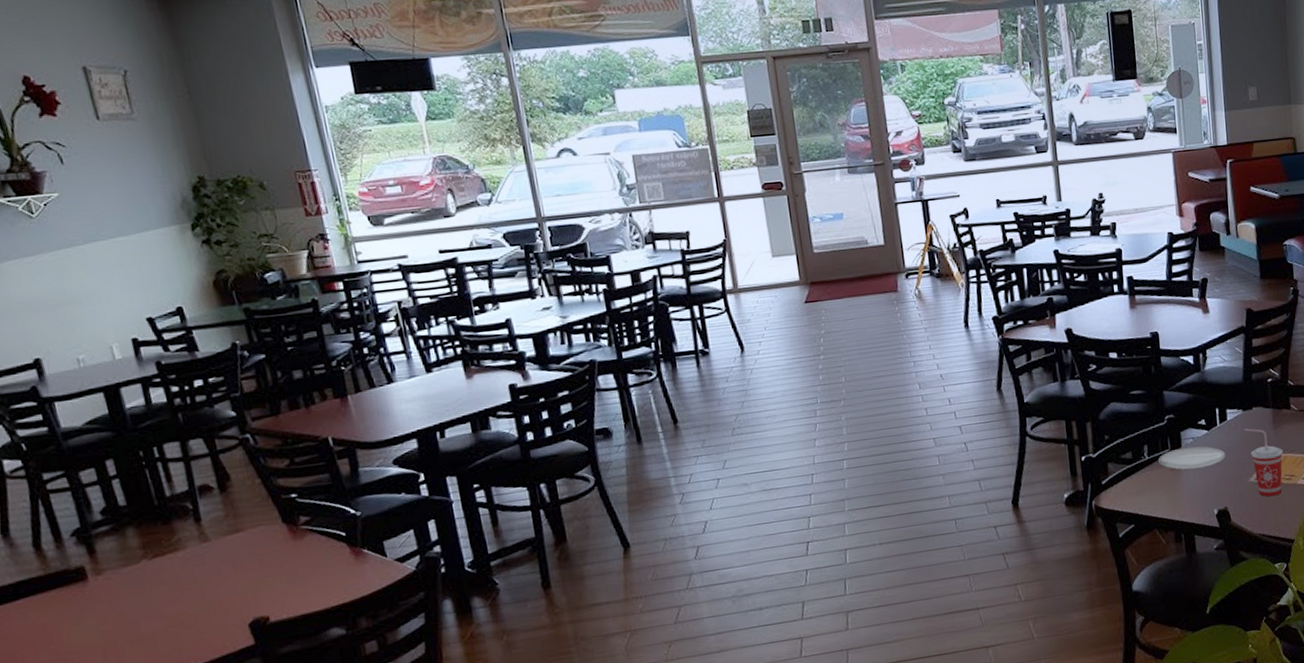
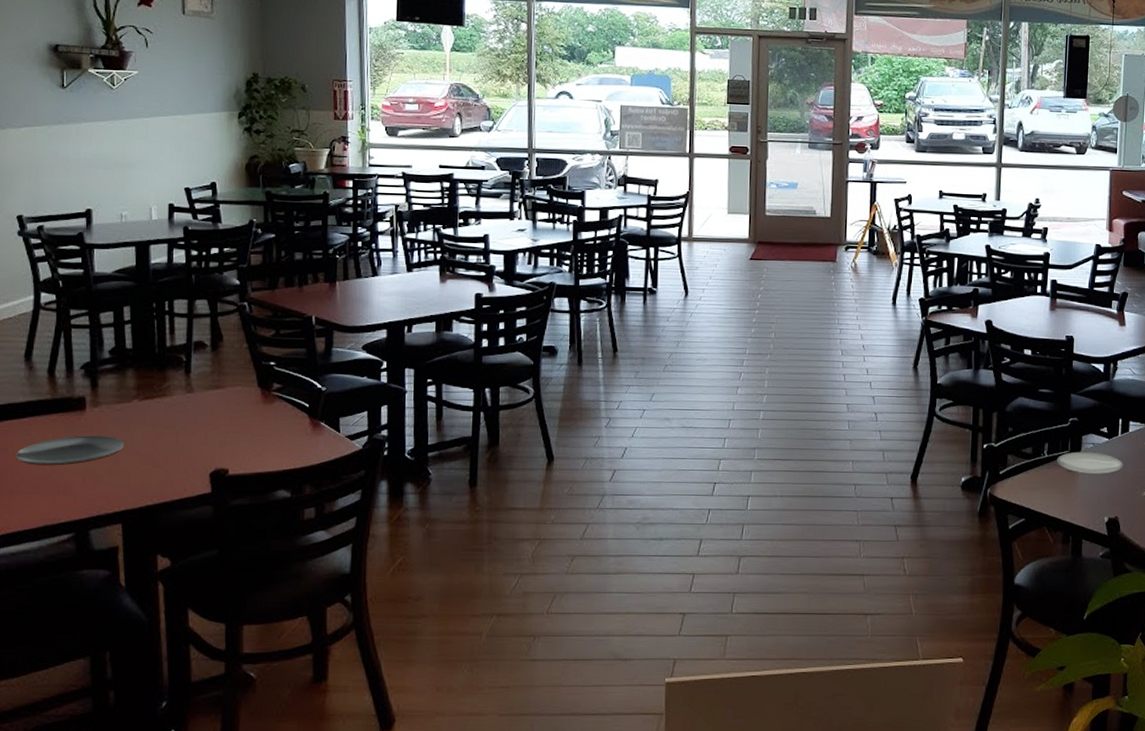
plate: none [16,603,144,650] -> present [15,435,125,466]

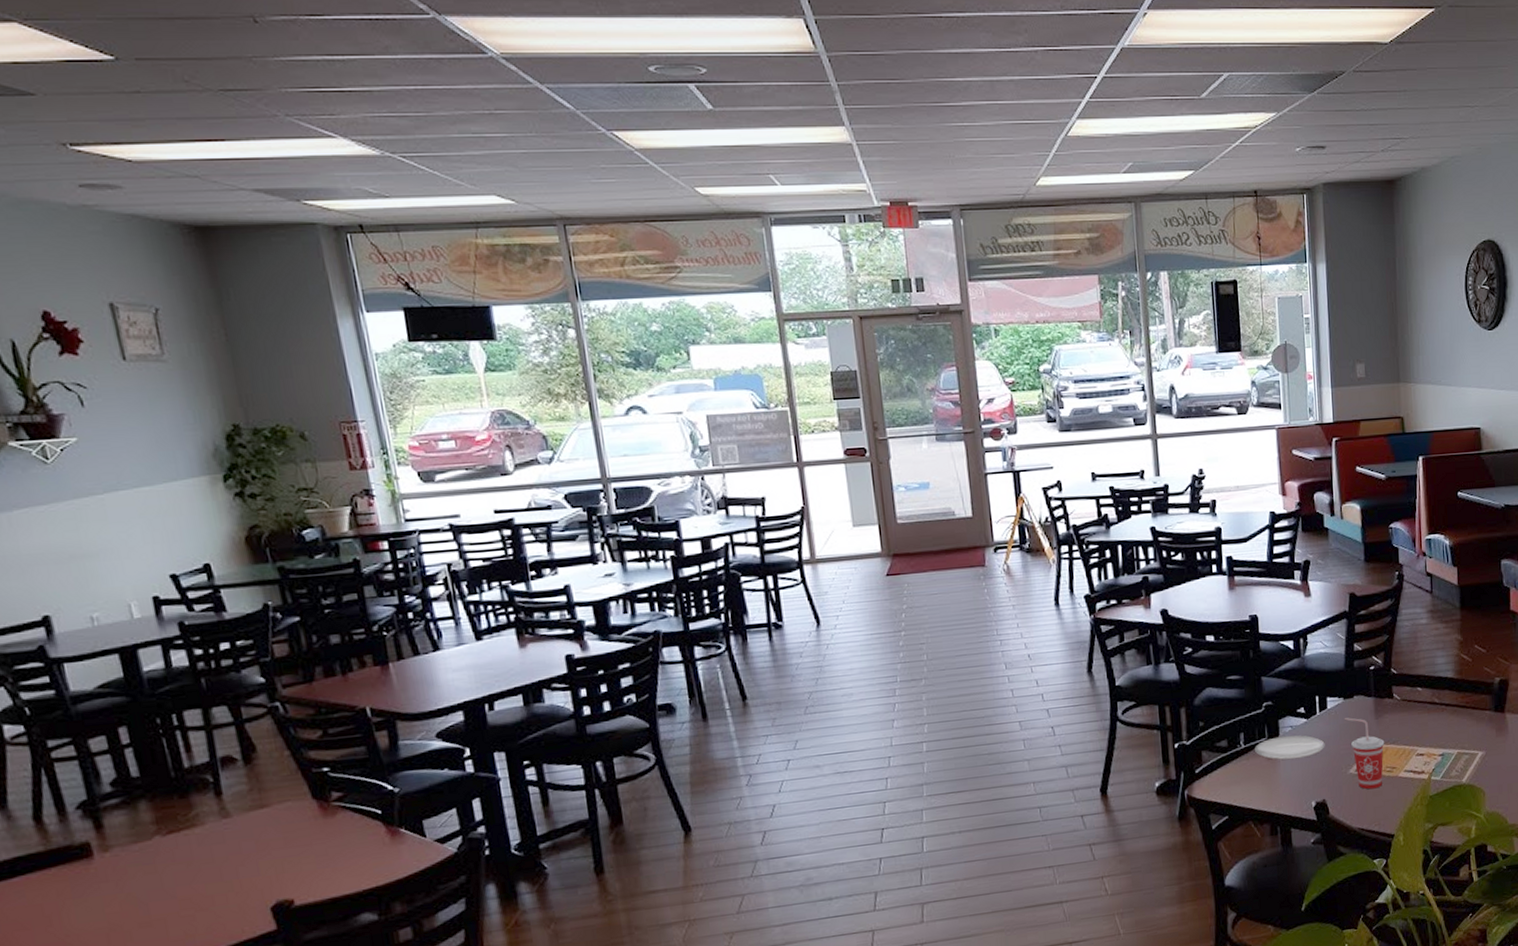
plate: present [15,435,125,466] -> none [10,883,154,932]

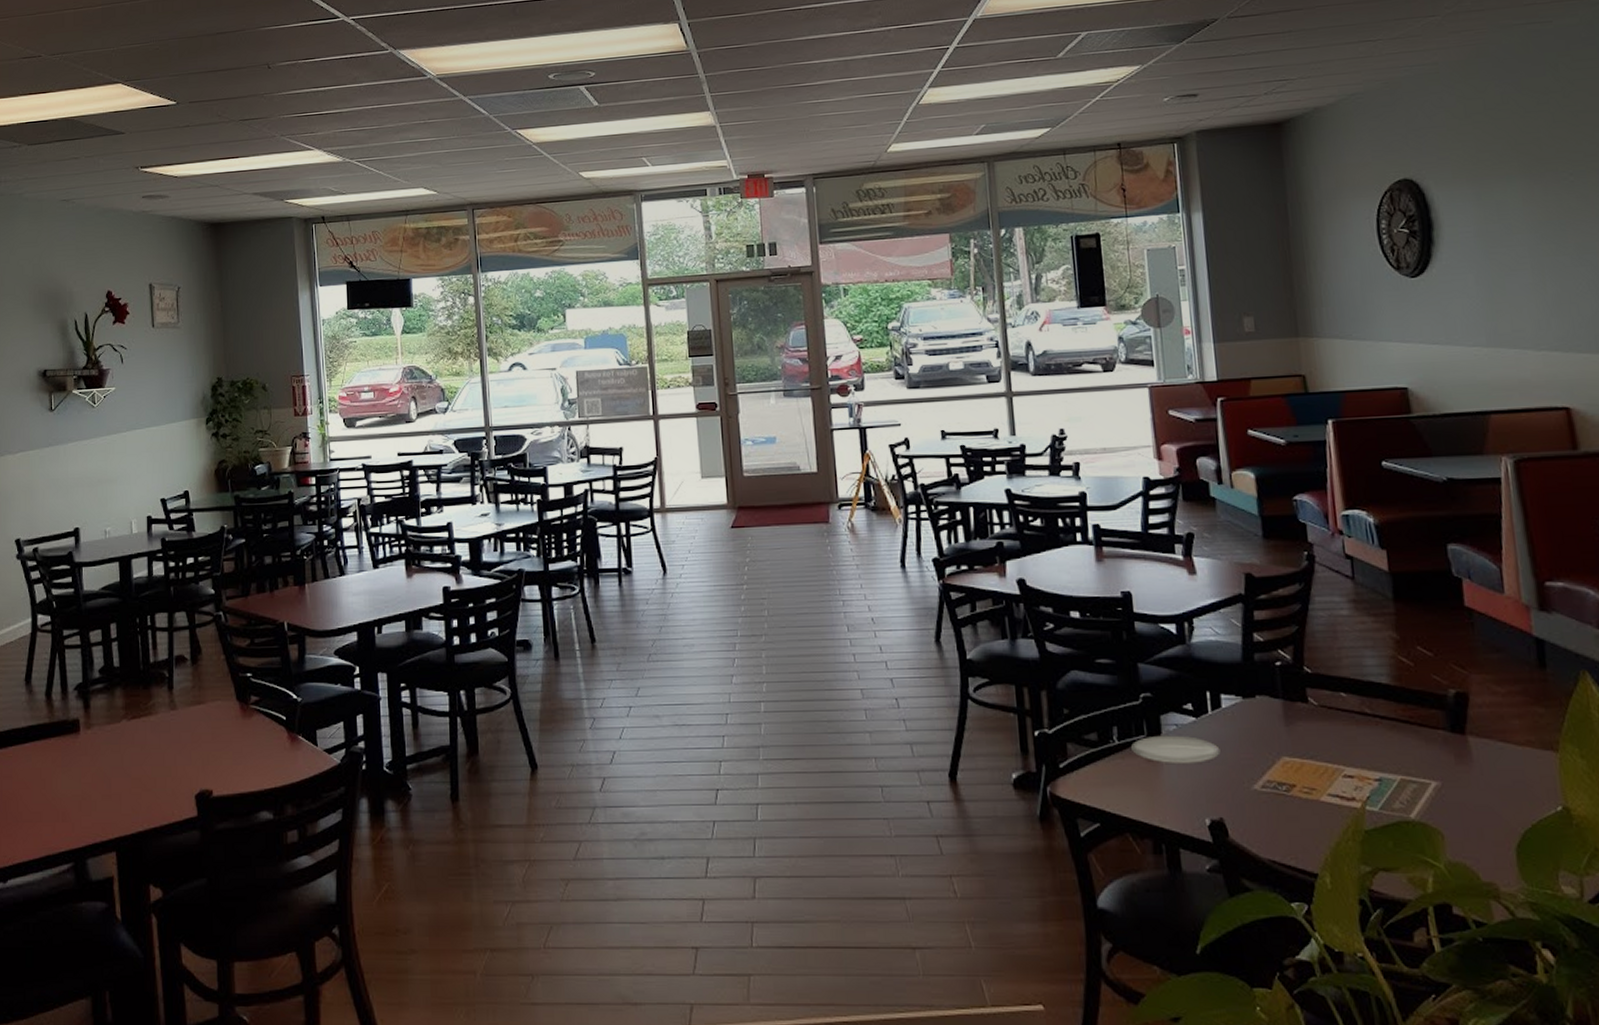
beverage cup: present [1344,717,1385,790] -> none [1243,720,1300,813]

